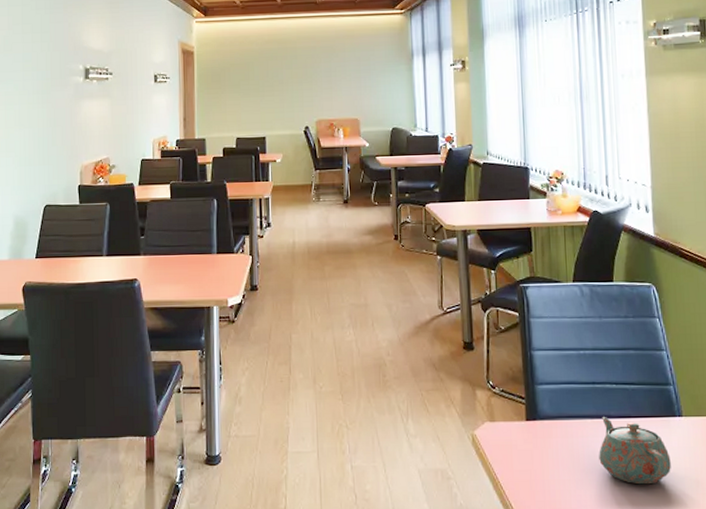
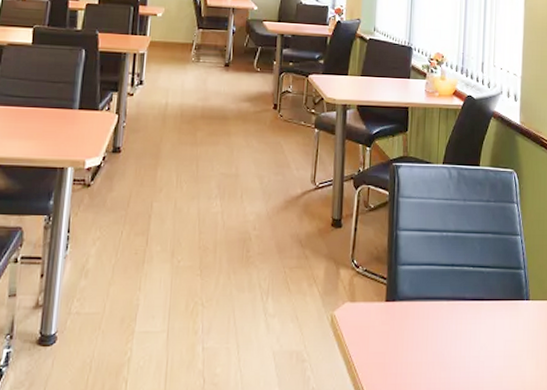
teapot: present [599,417,671,485] -> none [451,299,516,367]

